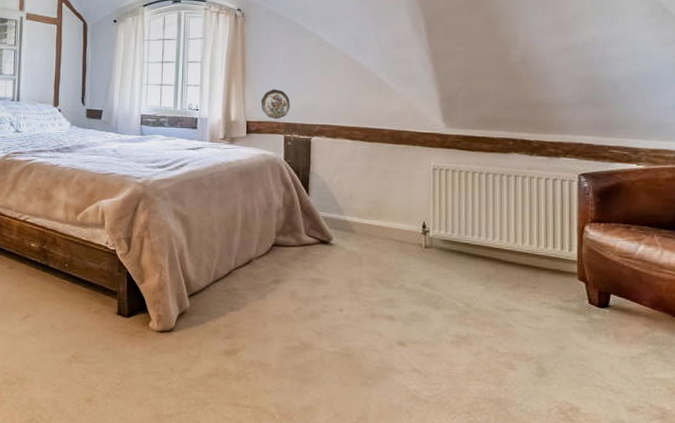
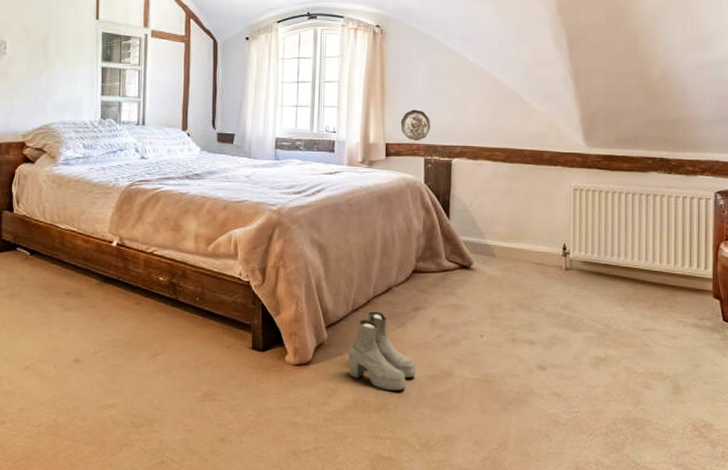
boots: none [210,282,276,361] -> present [348,311,416,391]

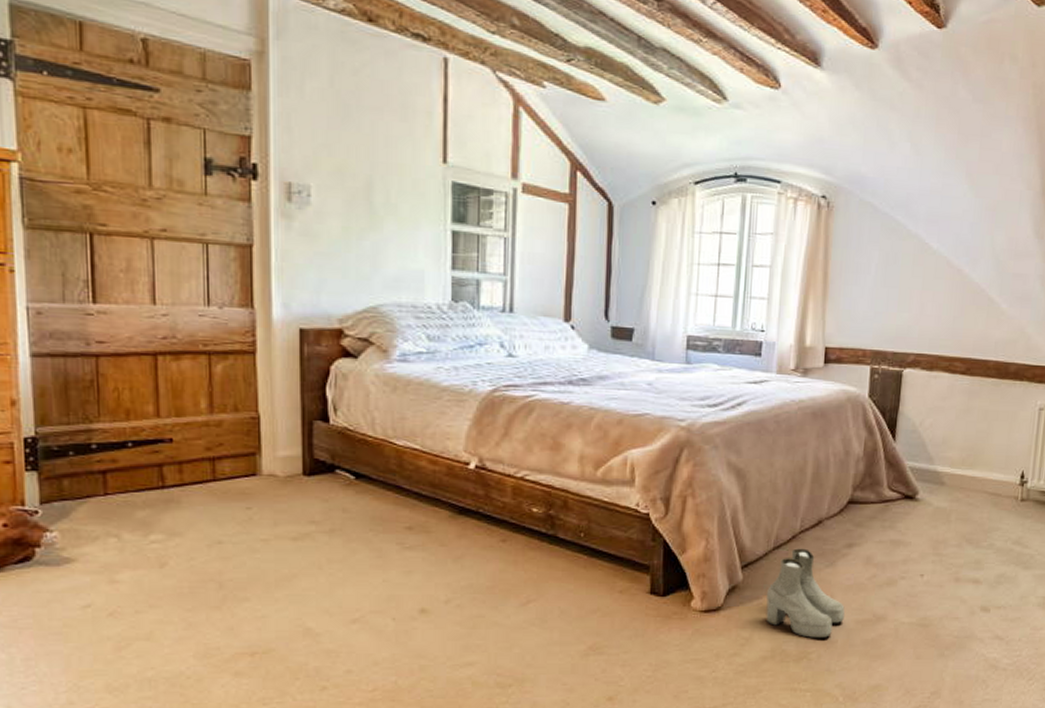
decorative plate: present [400,109,431,141] -> none [844,306,881,346]

